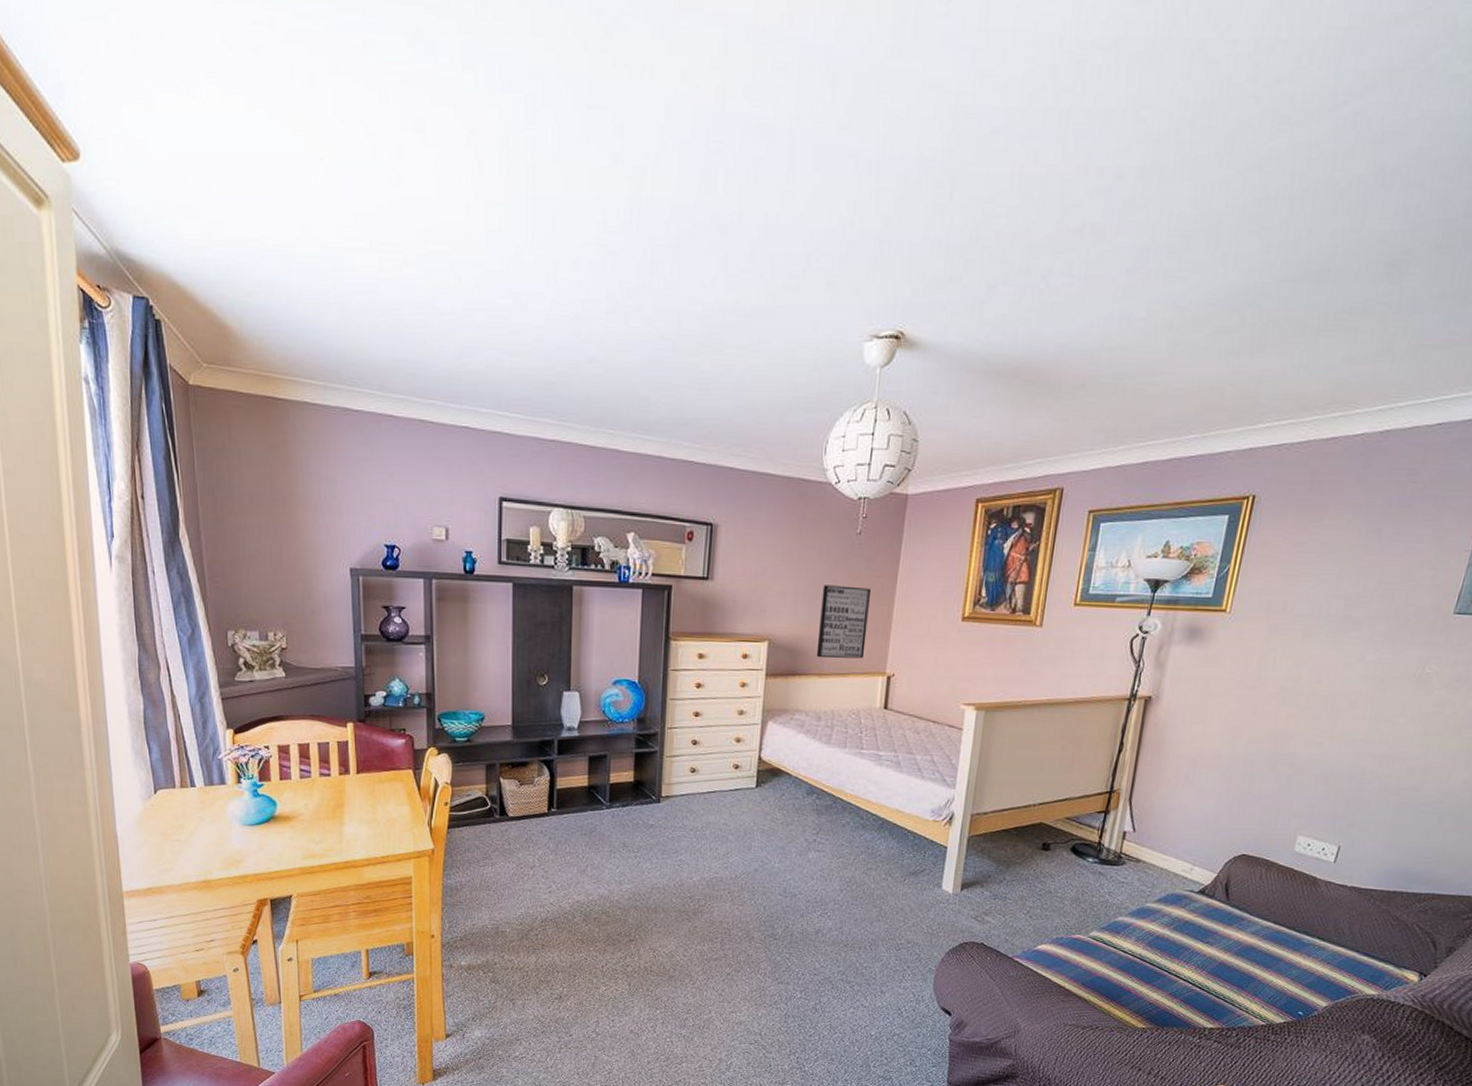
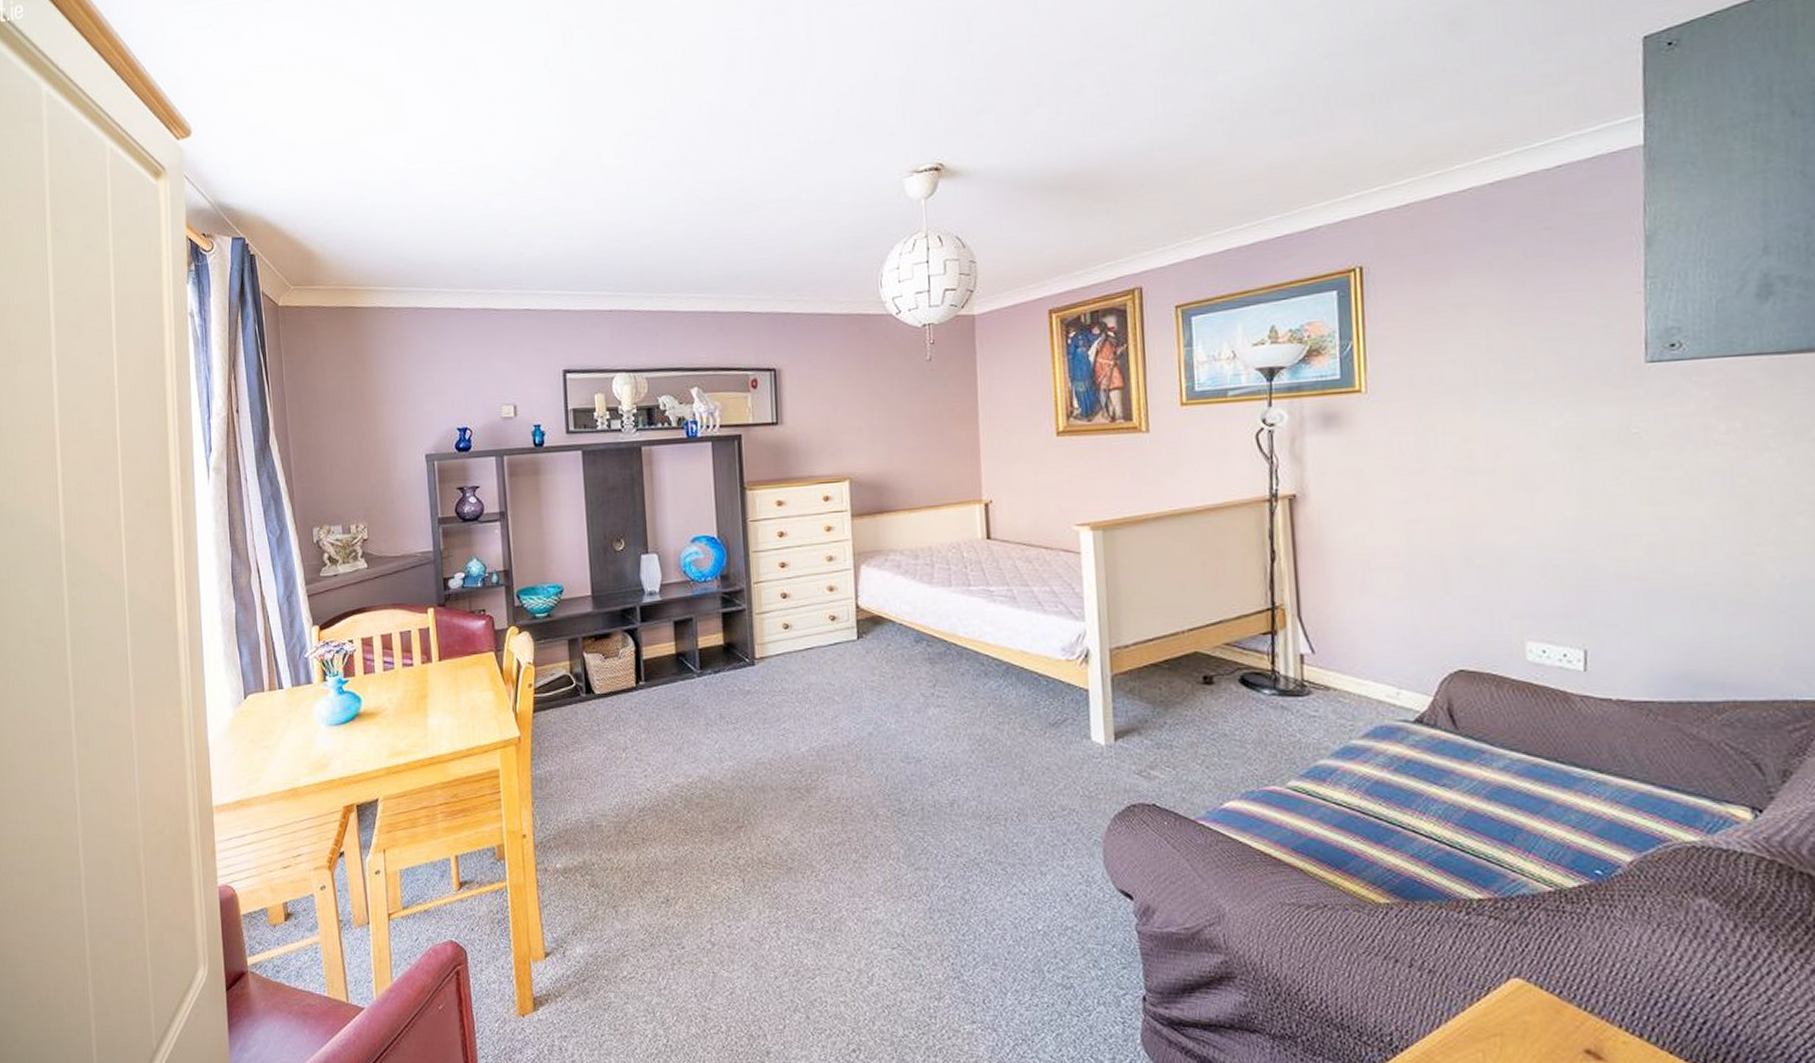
wall art: present [816,585,870,659] -> none [899,414,956,492]

